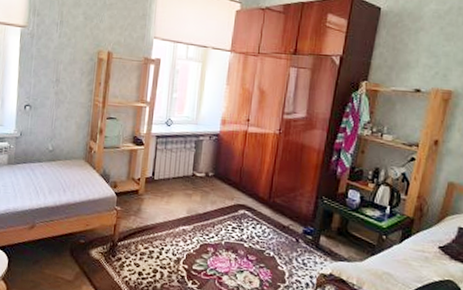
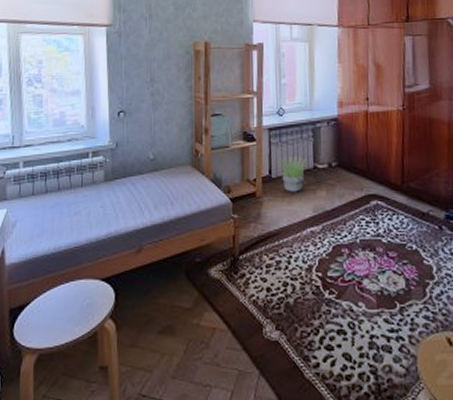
potted plant: none [160,162,187,195] -> present [277,156,308,192]

